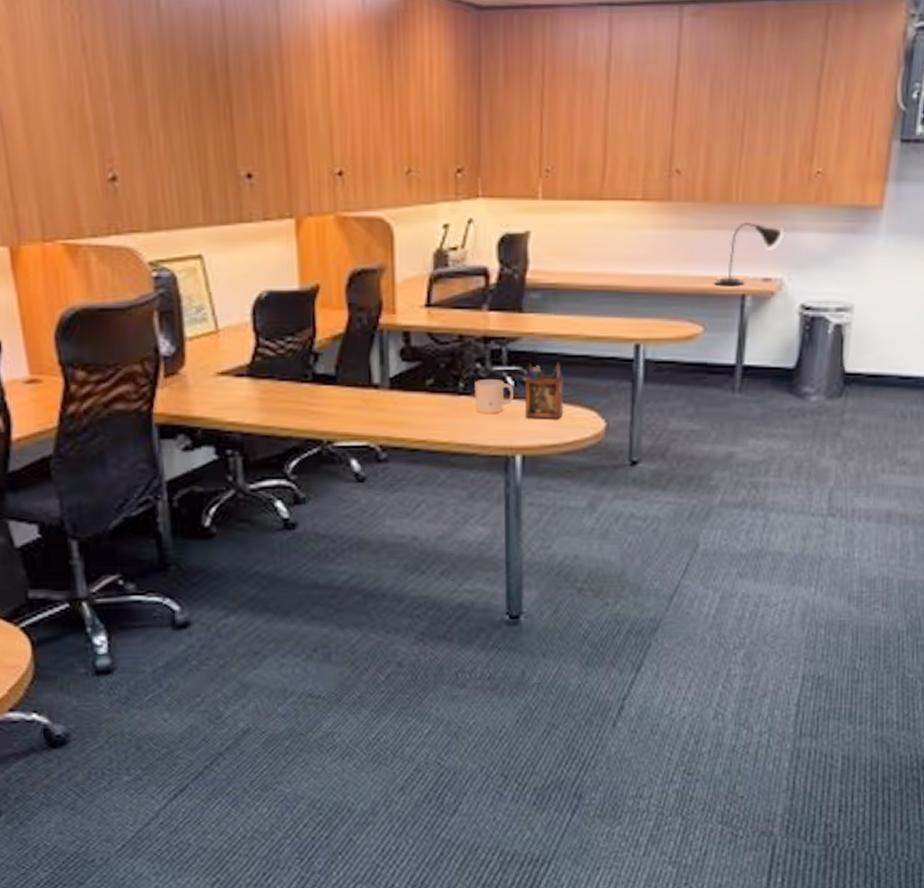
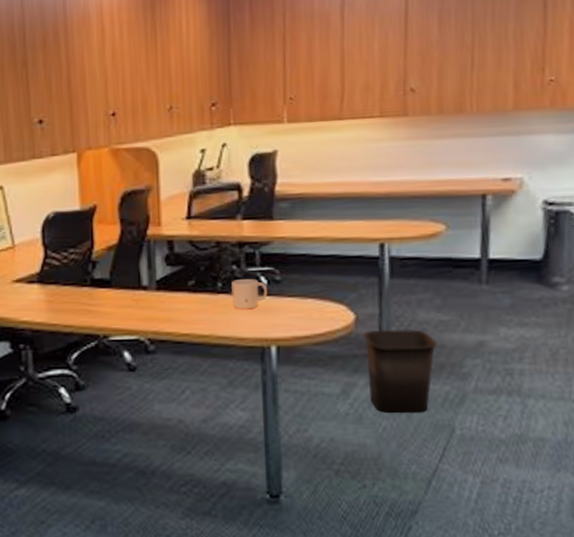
desk organizer: present [524,362,565,420] -> none [277,262,315,314]
waste bin: none [613,438,687,528] -> present [363,329,437,414]
desk lamp: present [714,222,781,287] -> none [454,129,518,188]

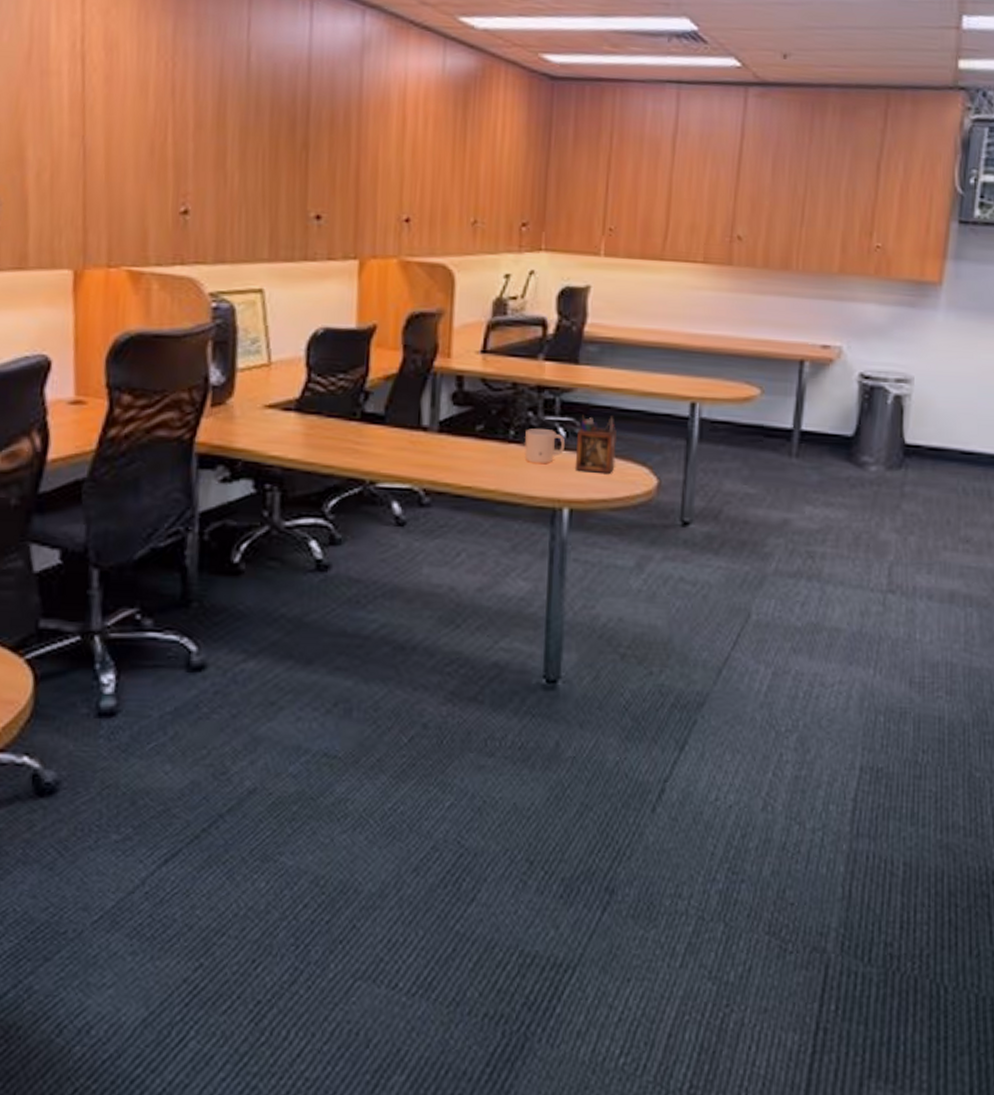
desk organizer: none [277,262,315,314] -> present [574,414,618,475]
waste bin: present [363,329,437,414] -> none [664,497,741,595]

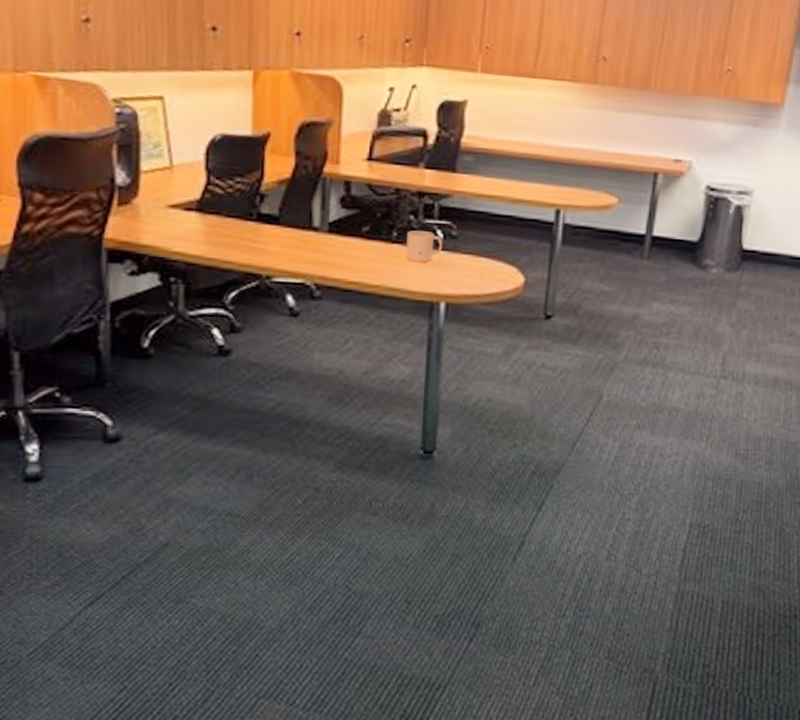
desk organizer: present [574,414,618,475] -> none [451,218,490,273]

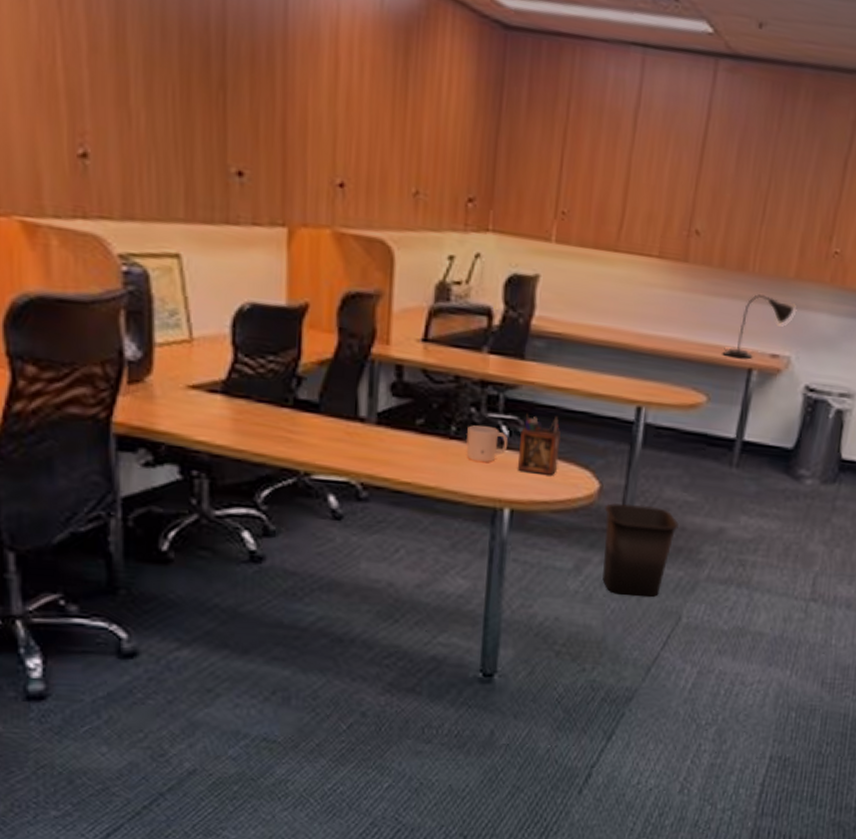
desk organizer: none [451,218,490,273] -> present [517,413,562,476]
waste bin: none [529,294,597,379] -> present [602,502,679,598]
desk lamp: none [630,108,693,165] -> present [722,294,794,360]

